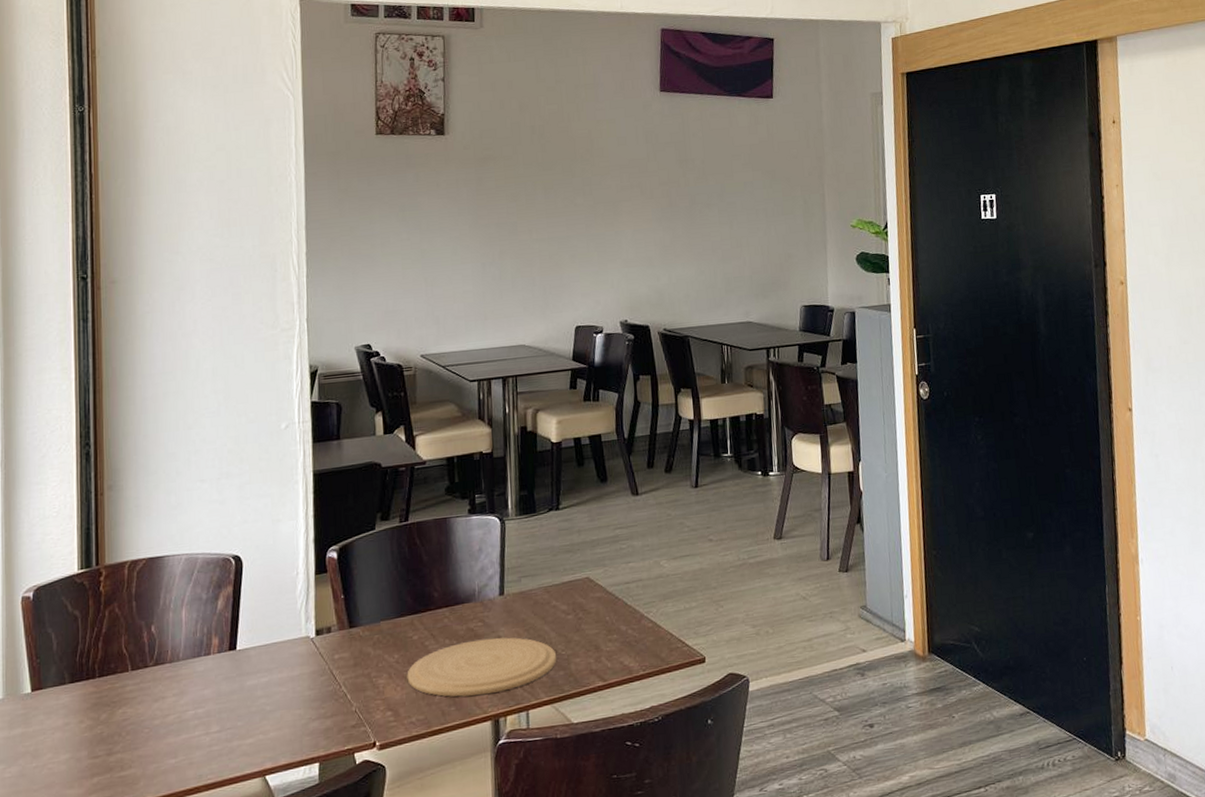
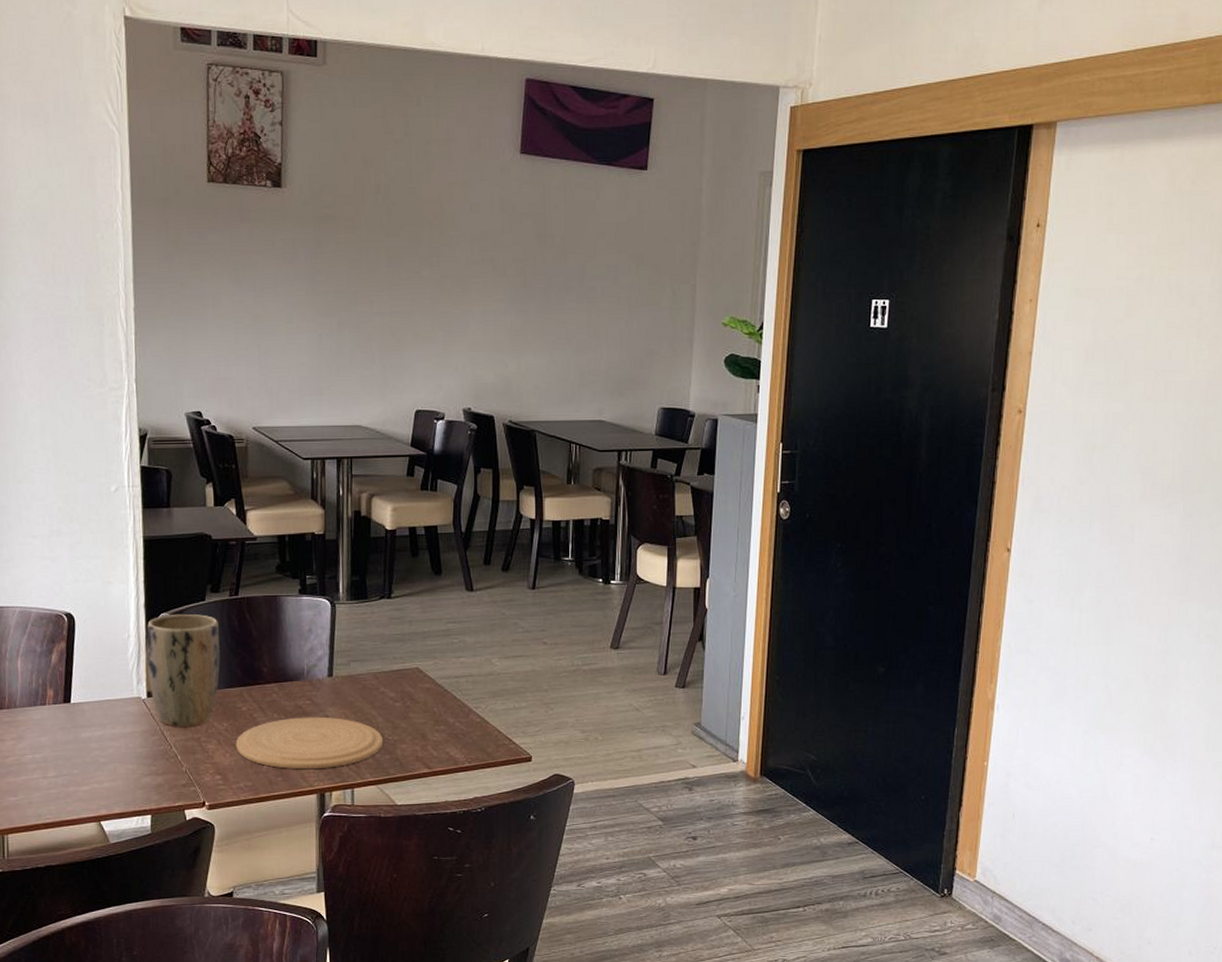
plant pot: none [315,544,391,664] -> present [146,614,220,728]

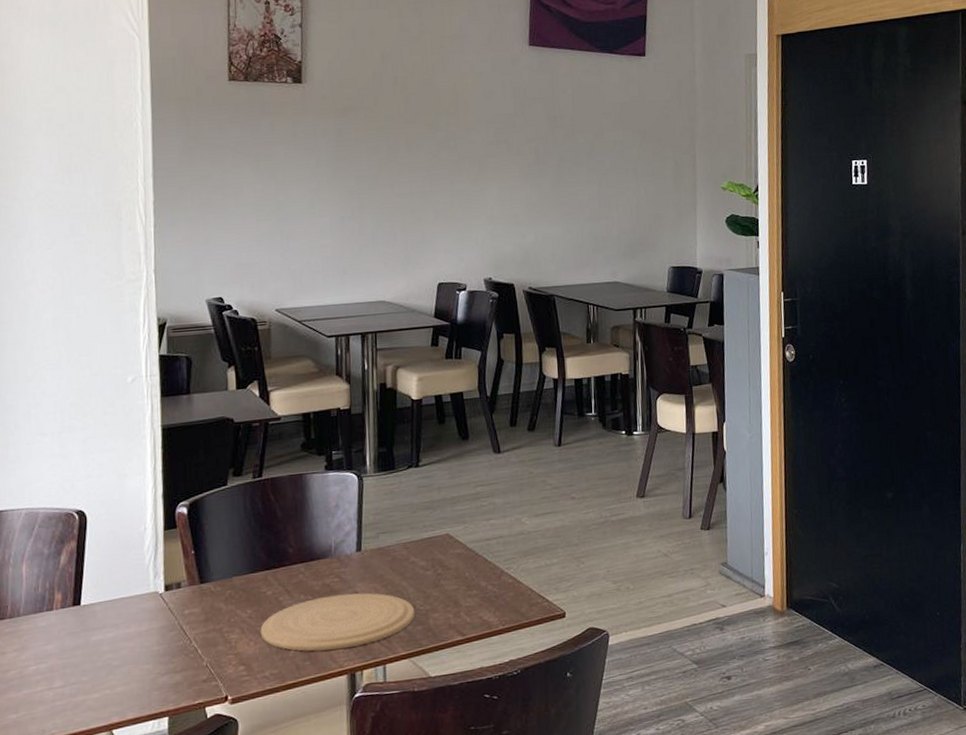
plant pot: present [146,614,220,728] -> none [164,499,243,620]

